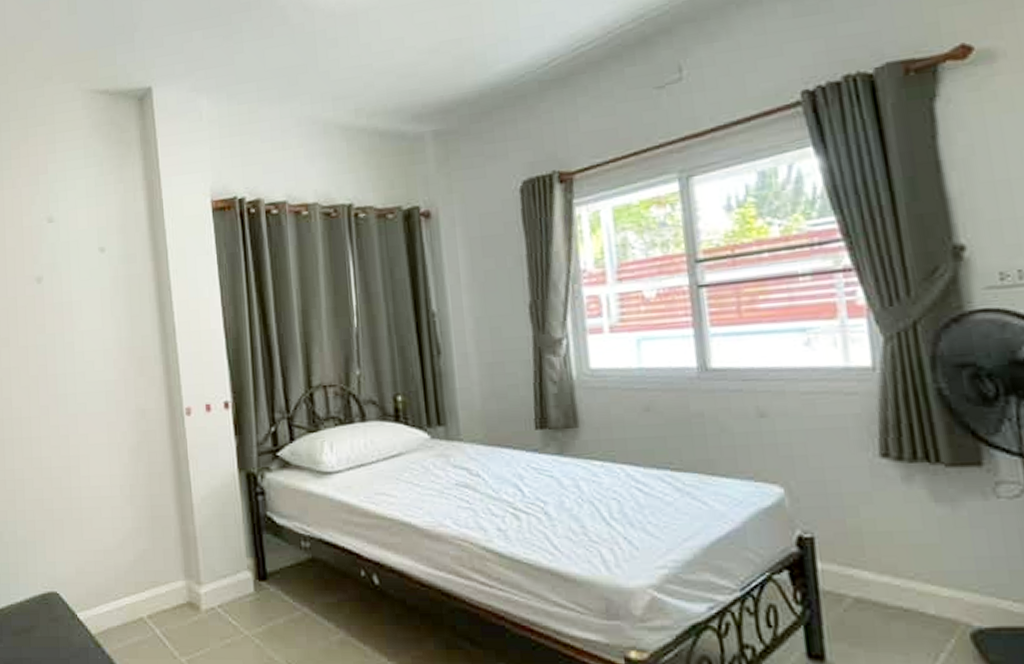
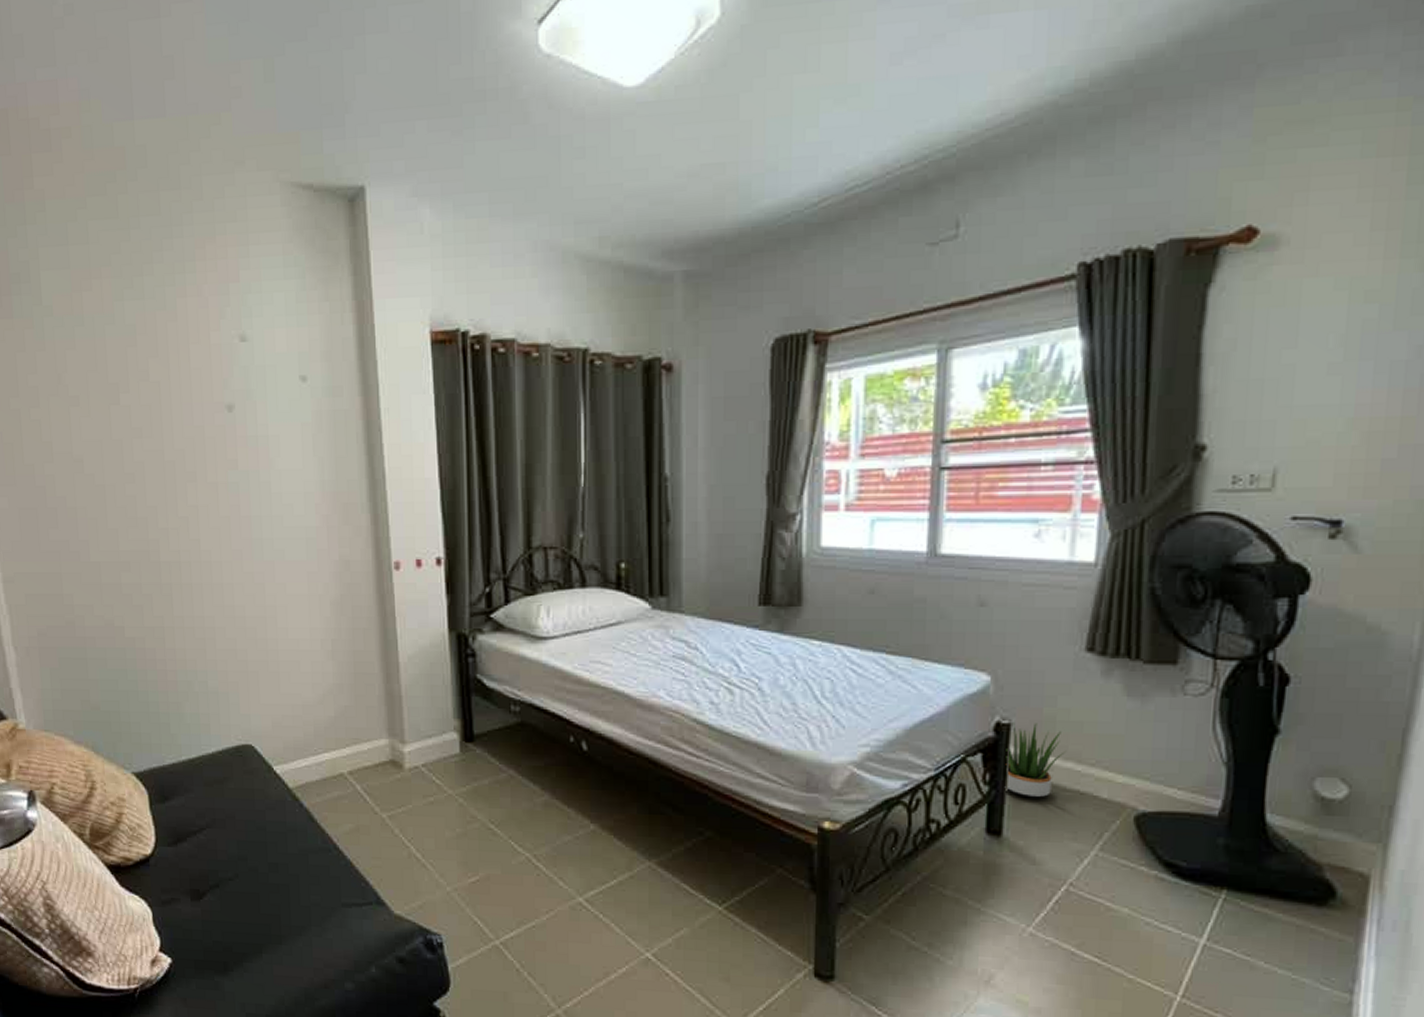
potted plant: none [813,535,879,617] -> present [1004,722,1065,798]

